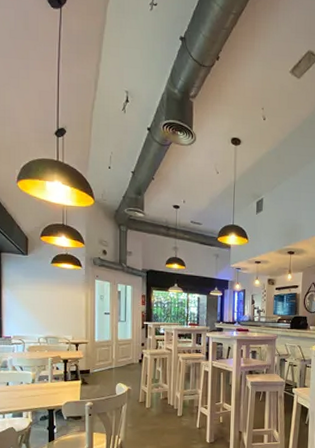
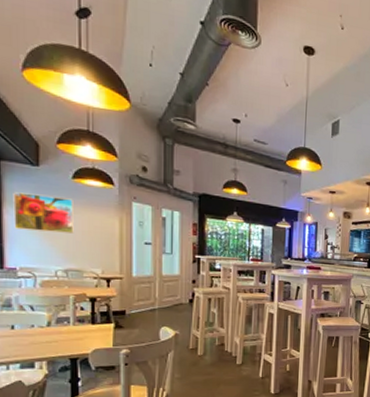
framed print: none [9,276,52,307] -> present [13,192,74,234]

